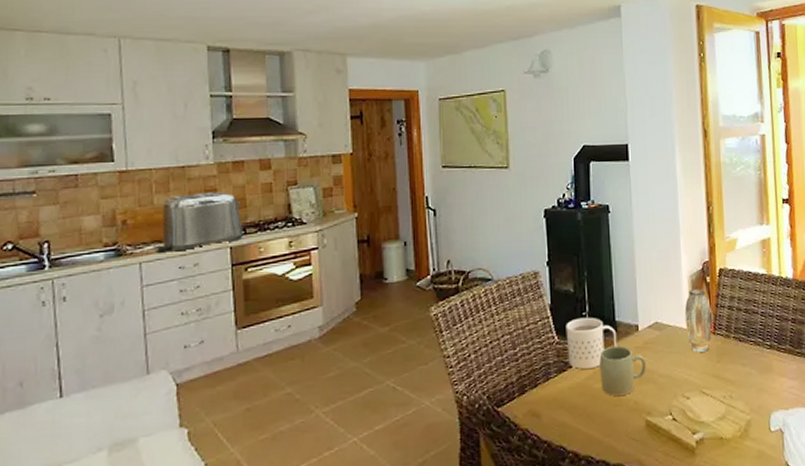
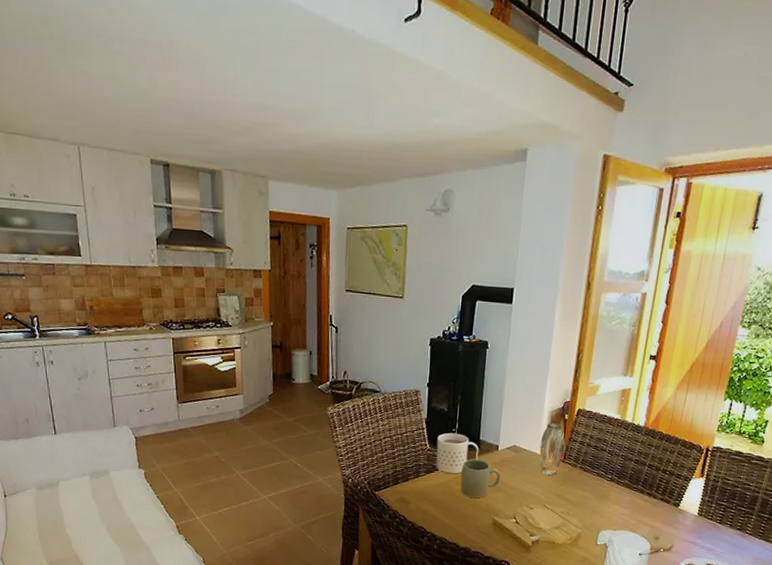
toaster: present [155,192,243,254] -> none [115,290,182,337]

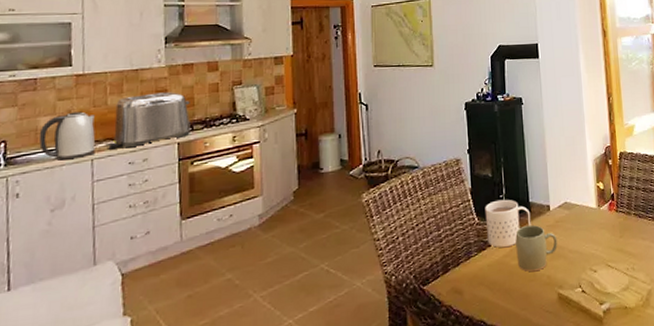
kettle: none [62,298,107,340] -> present [39,111,96,162]
toaster: none [115,290,182,337] -> present [106,92,191,151]
vase: present [539,422,565,475] -> none [590,170,615,229]

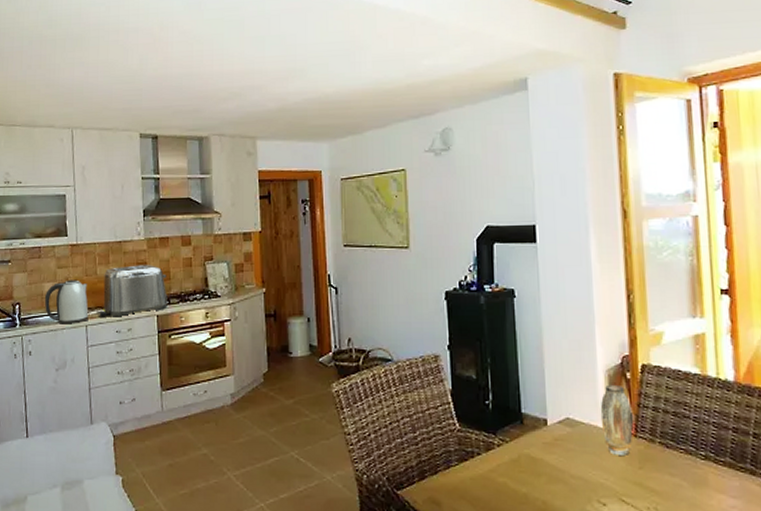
mug: present [485,199,531,248] -> none [467,406,523,462]
mug: present [515,224,558,272] -> none [504,439,556,494]
vase: none [590,170,615,229] -> present [600,384,634,455]

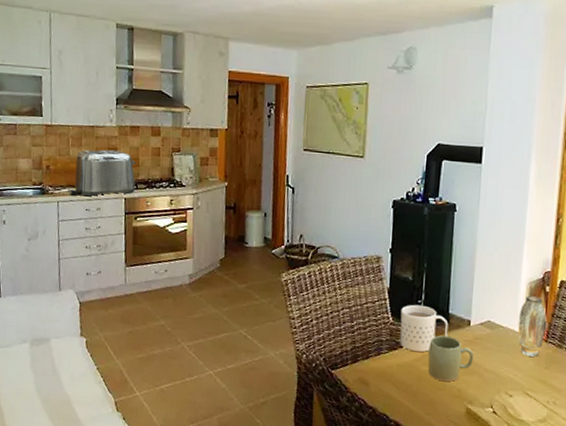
kettle: present [44,279,89,326] -> none [19,157,61,200]
mug: none [467,406,523,462] -> present [399,304,449,353]
mug: none [504,439,556,494] -> present [427,335,474,382]

